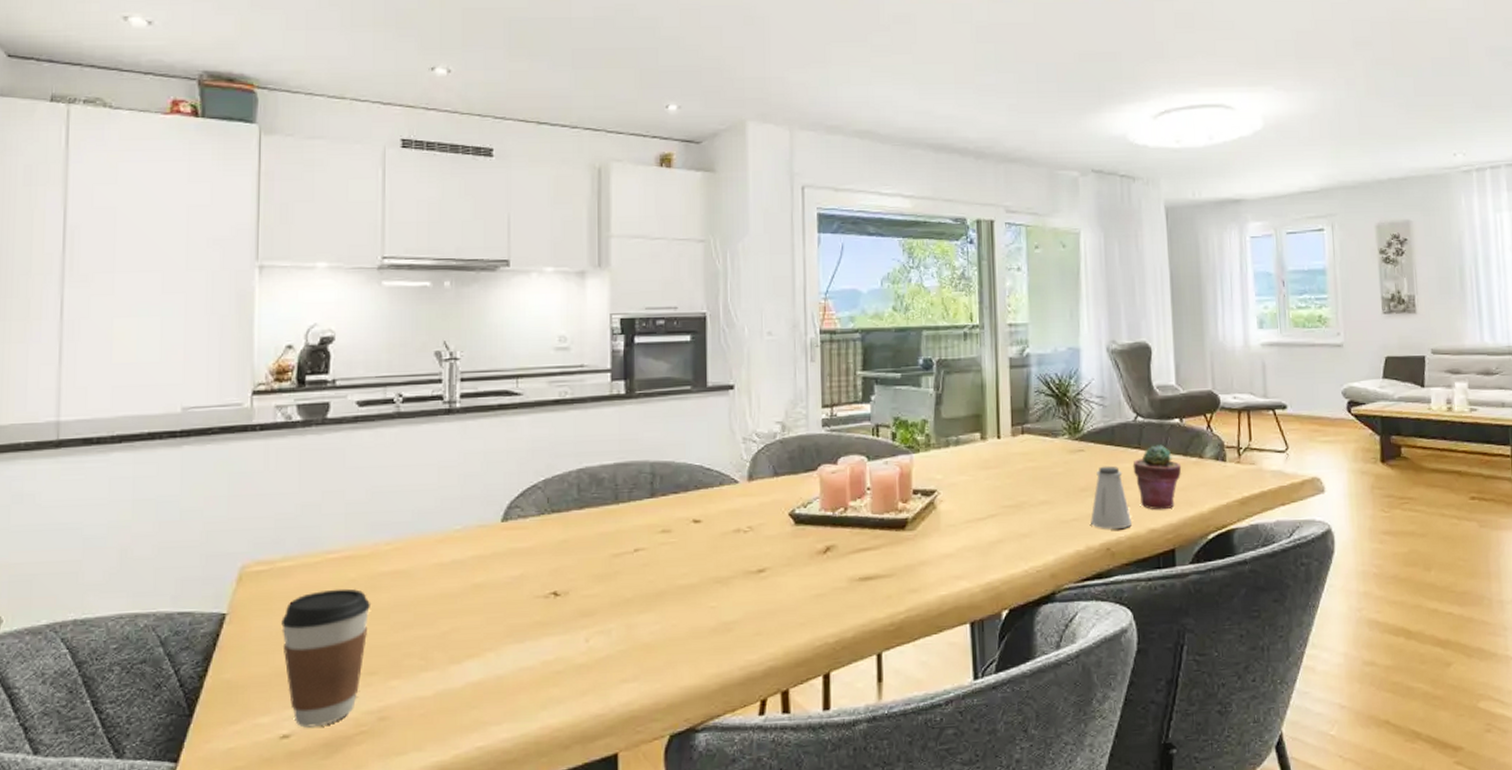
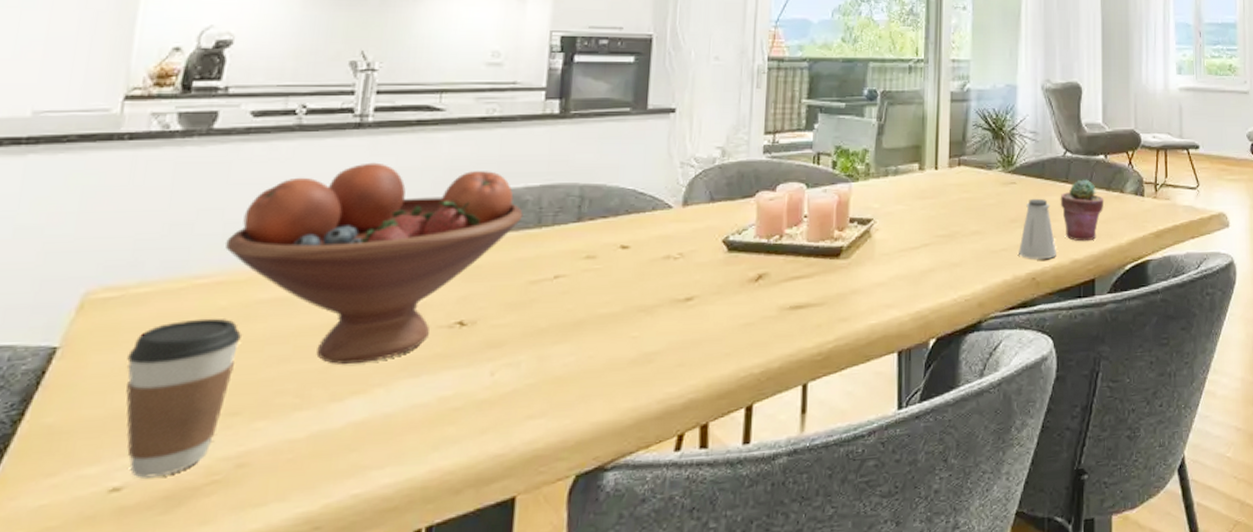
fruit bowl: none [348,445,601,630] -> present [224,162,523,364]

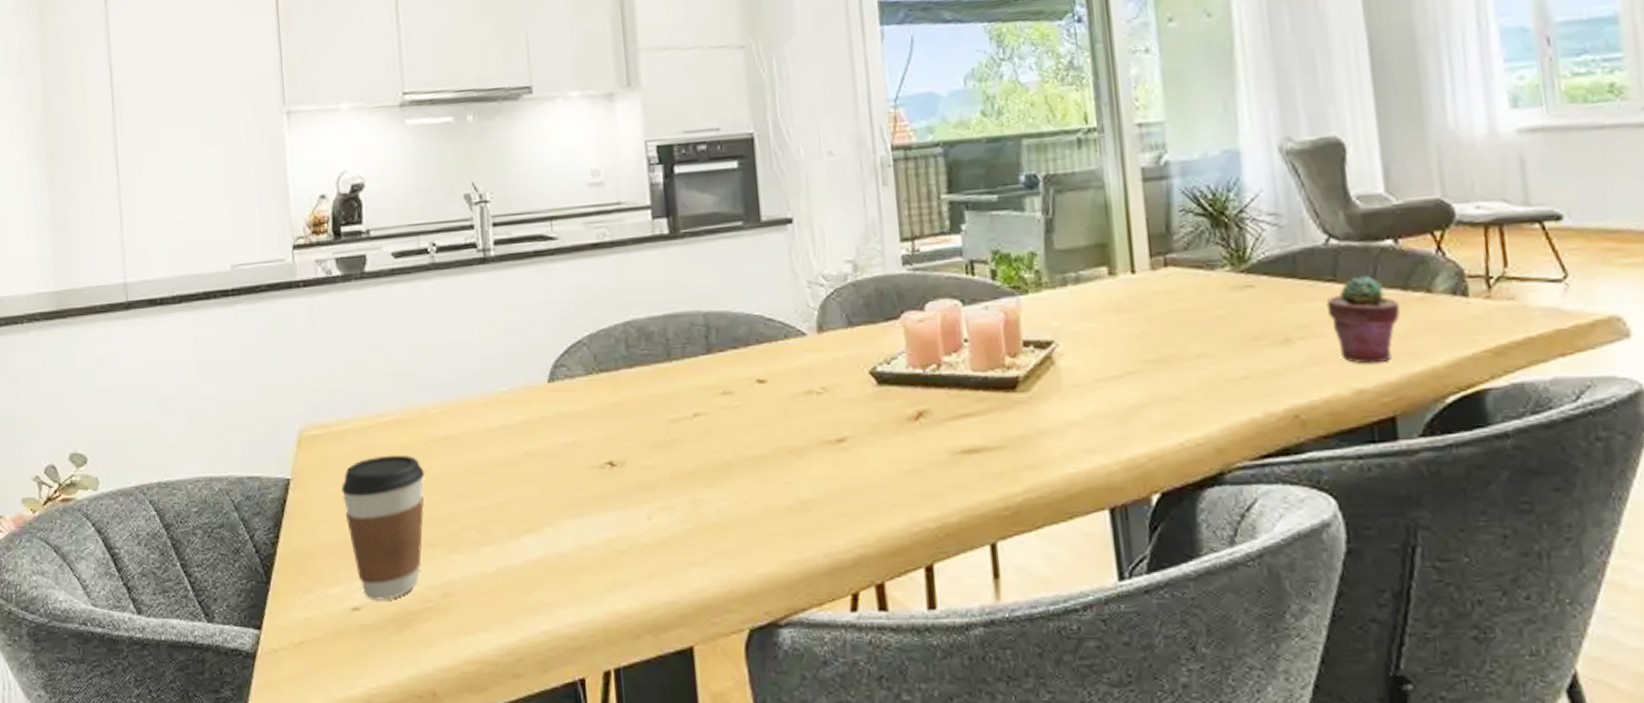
fruit bowl: present [224,162,523,364] -> none [394,297,652,502]
saltshaker: present [1019,198,1056,259] -> none [1269,305,1329,390]

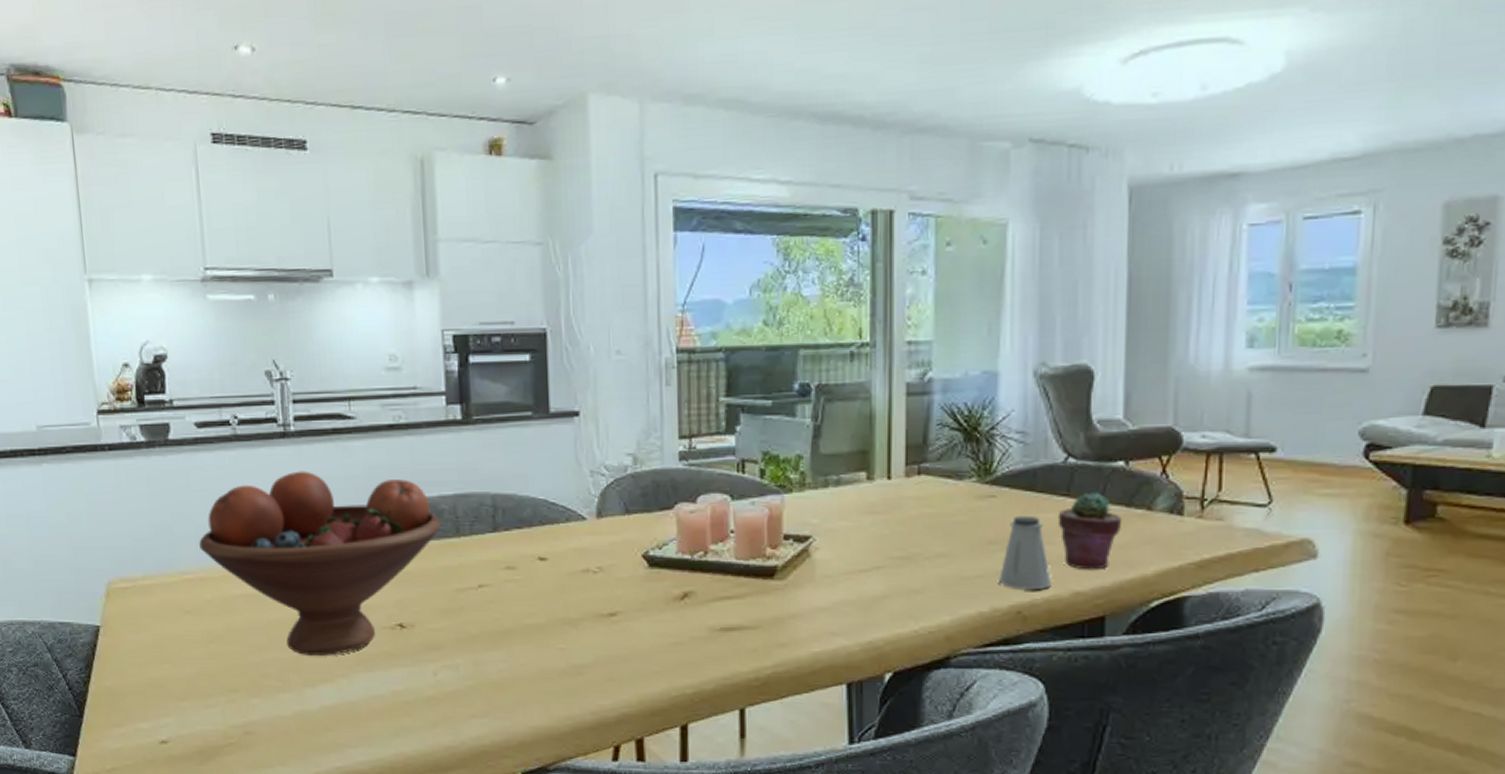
coffee cup: present [341,454,424,600] -> none [149,609,227,736]
fruit bowl: none [394,297,652,502] -> present [198,471,442,655]
saltshaker: none [1269,305,1329,390] -> present [999,515,1051,589]

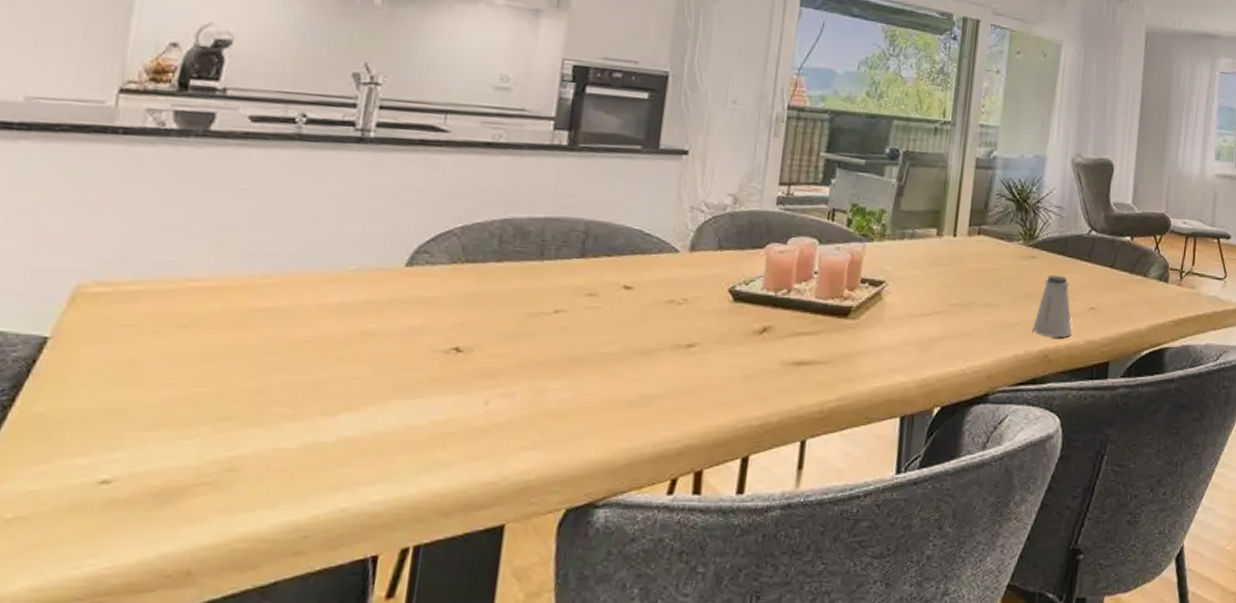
fruit bowl: present [198,471,442,655] -> none [219,179,526,380]
potted succulent: present [1057,492,1123,570] -> none [1080,259,1127,323]

